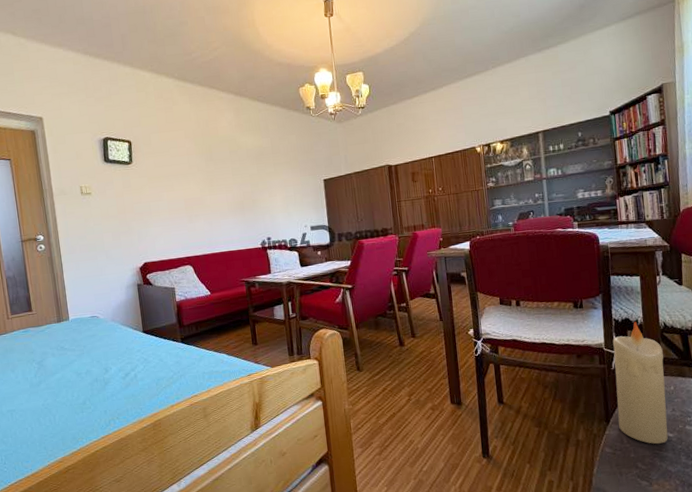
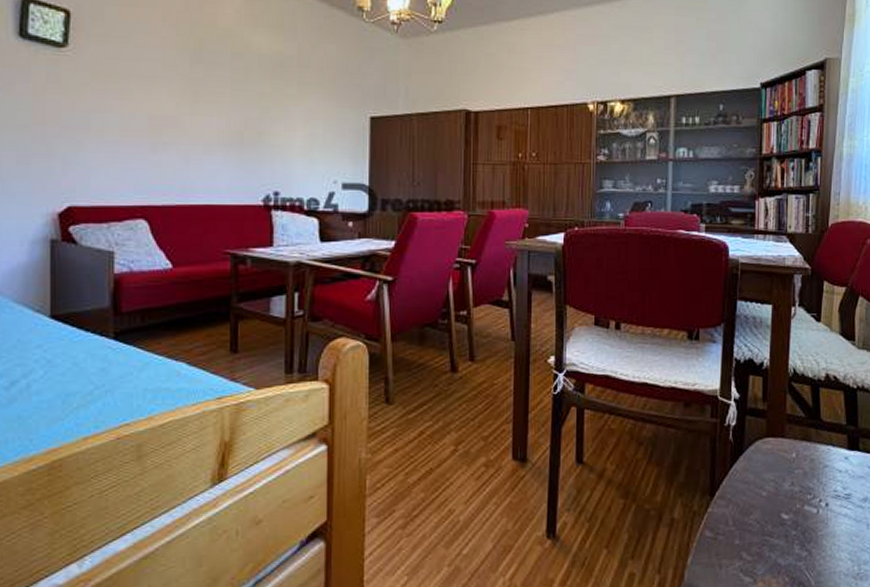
candle: present [612,321,668,444] -> none [725,364,789,529]

